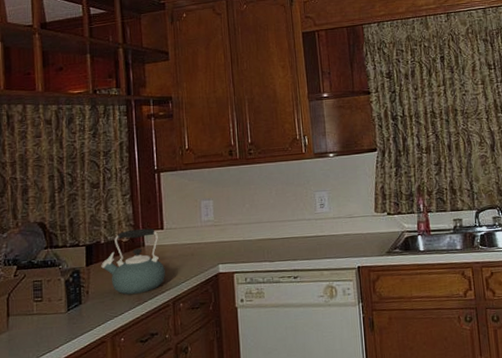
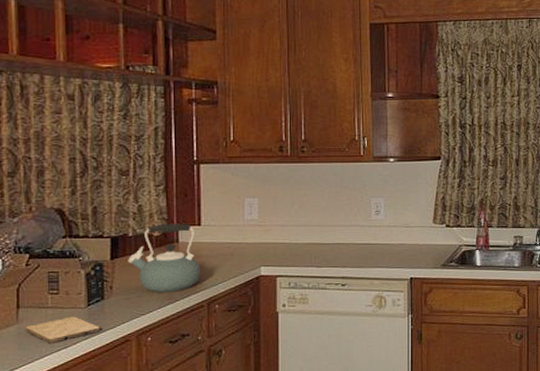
cutting board: none [14,321,79,349] -> present [25,316,100,345]

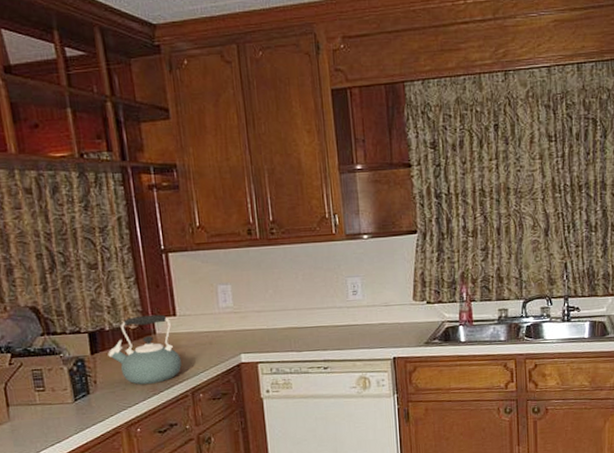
cutting board: present [25,316,100,345] -> none [17,412,90,440]

